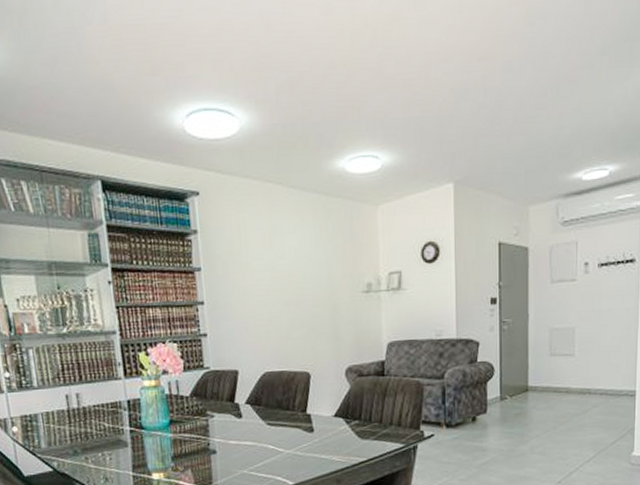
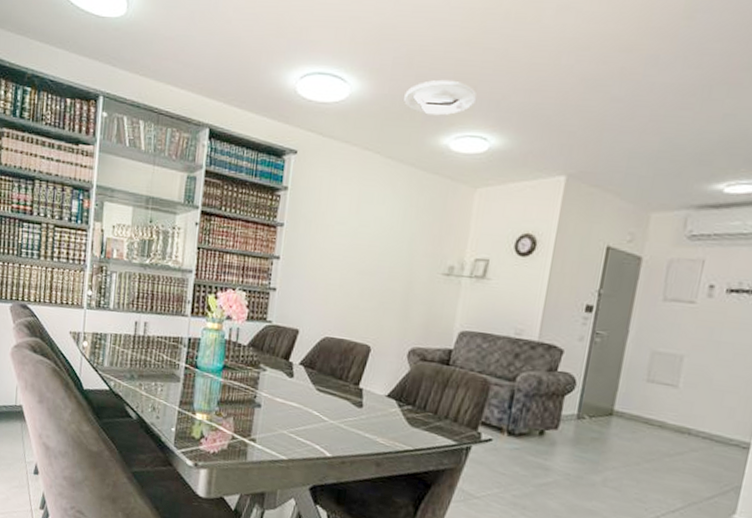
ceiling light: none [294,103,362,140] -> present [404,79,477,116]

